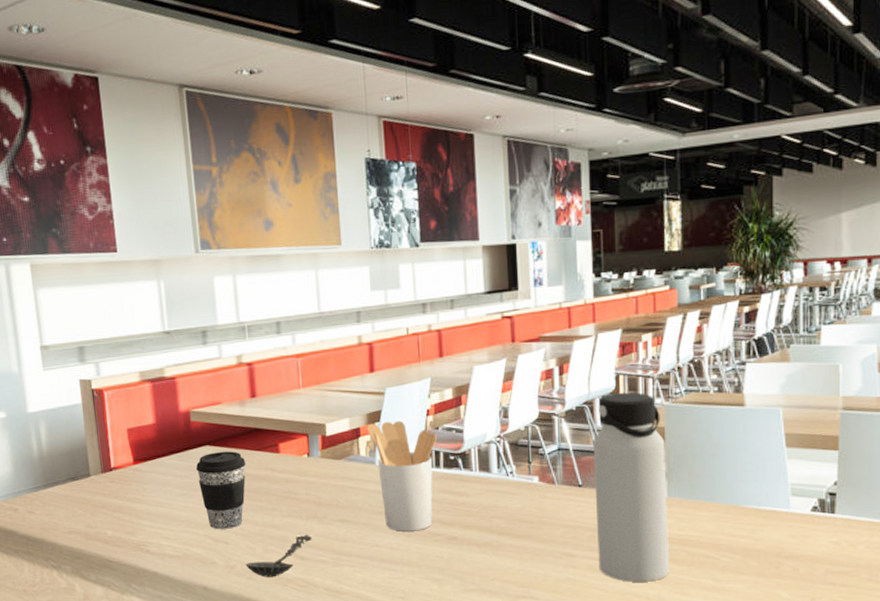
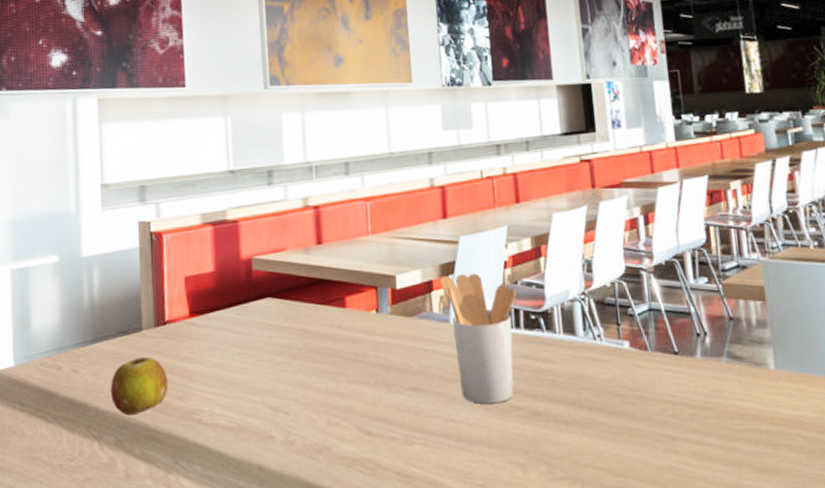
fruit: none [64,499,118,548] -> present [111,357,168,416]
coffee cup: present [195,451,246,529] -> none [255,305,310,396]
spoon: present [245,534,312,578] -> none [306,404,380,457]
water bottle: present [593,392,669,582] -> none [686,246,786,473]

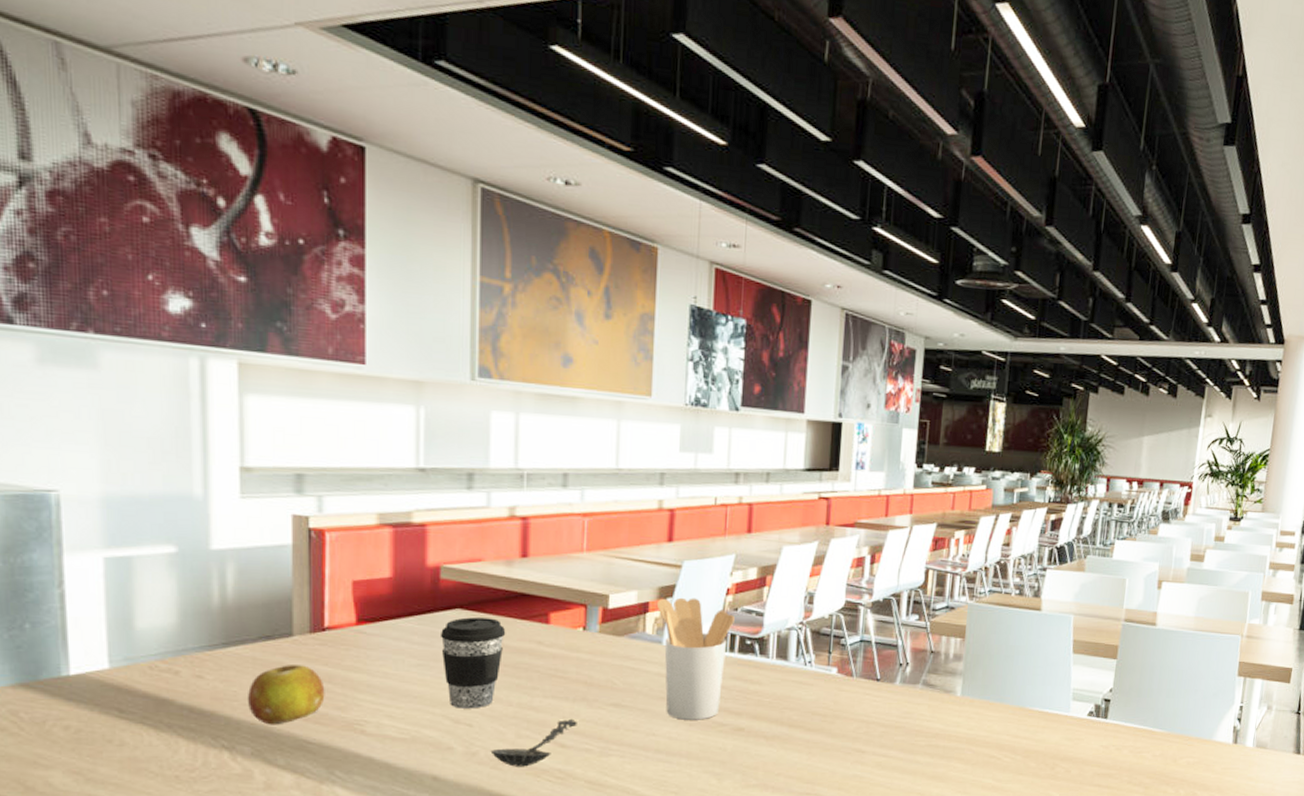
coffee cup: none [255,305,310,396] -> present [440,617,506,709]
spoon: none [306,404,380,457] -> present [490,718,577,767]

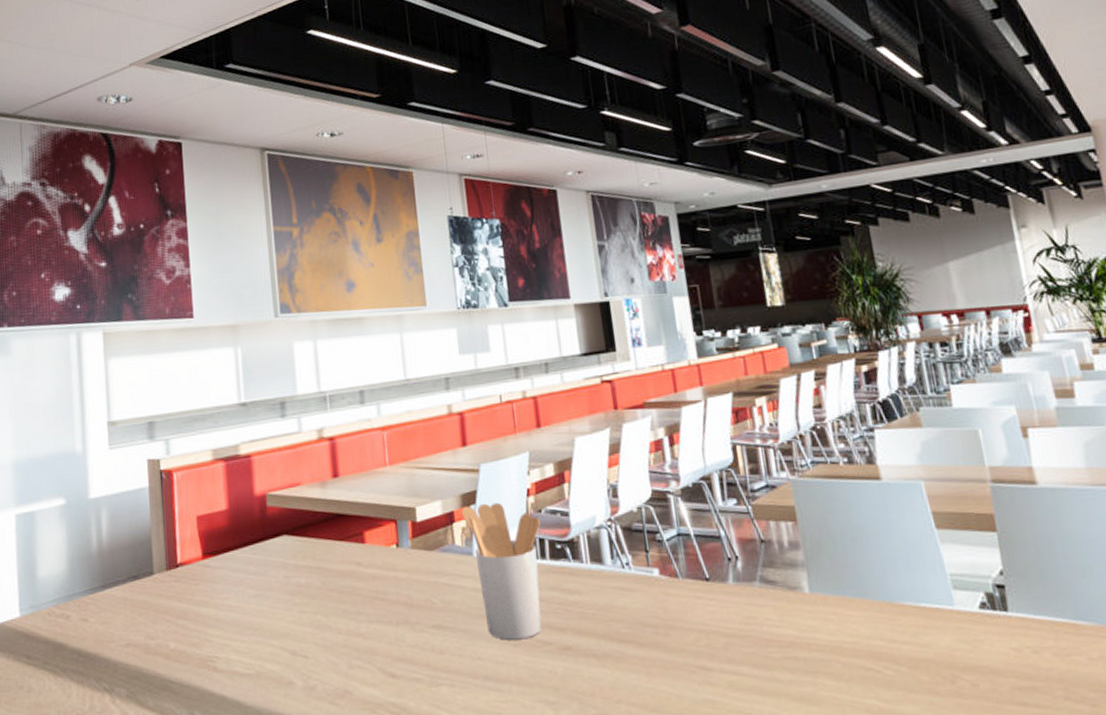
fruit: present [248,665,325,725] -> none [122,603,182,666]
coffee cup: present [440,617,506,709] -> none [271,542,328,639]
spoon: present [490,718,577,767] -> none [327,644,404,702]

